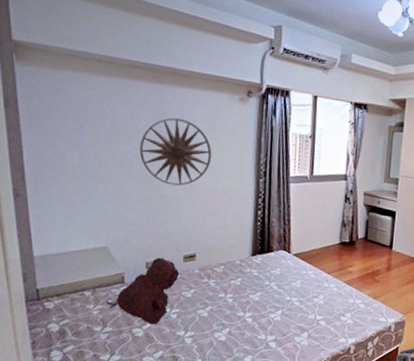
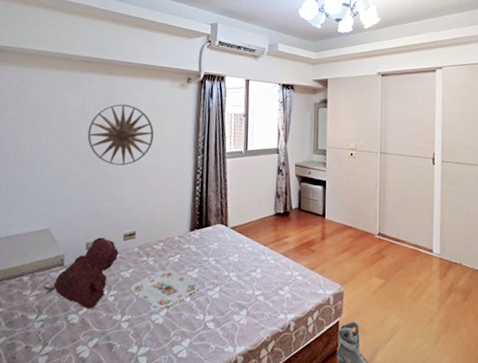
serving tray: none [192,292,262,327] -> present [130,270,200,308]

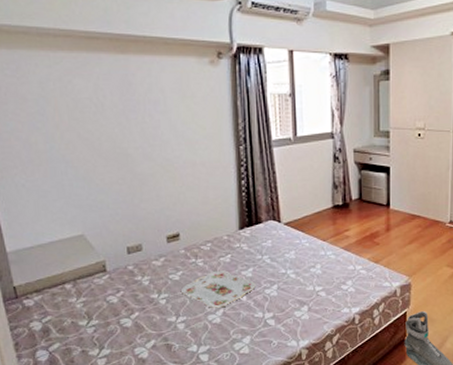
teddy bear: present [43,237,119,309] -> none [88,241,165,313]
wall art: present [87,104,154,166] -> none [107,89,185,162]

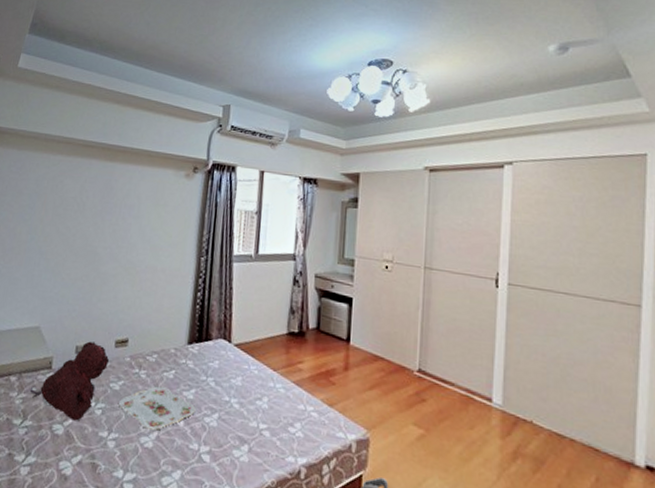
teddy bear: none [88,241,165,313] -> present [29,341,110,421]

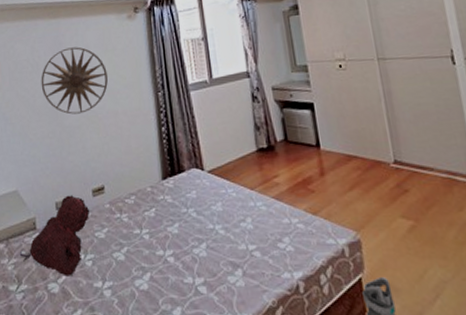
wall art: none [83,194,154,263] -> present [41,47,108,115]
serving tray: present [119,386,196,430] -> none [107,226,183,271]

